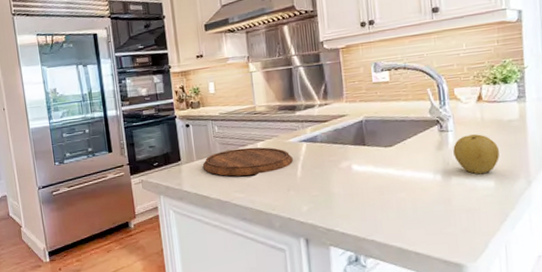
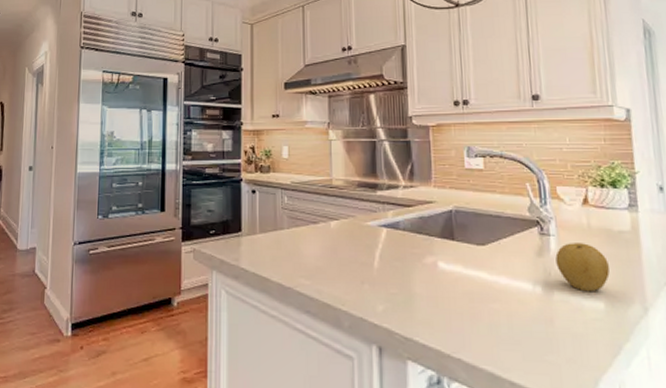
cutting board: present [202,147,293,176] -> none [265,225,370,260]

